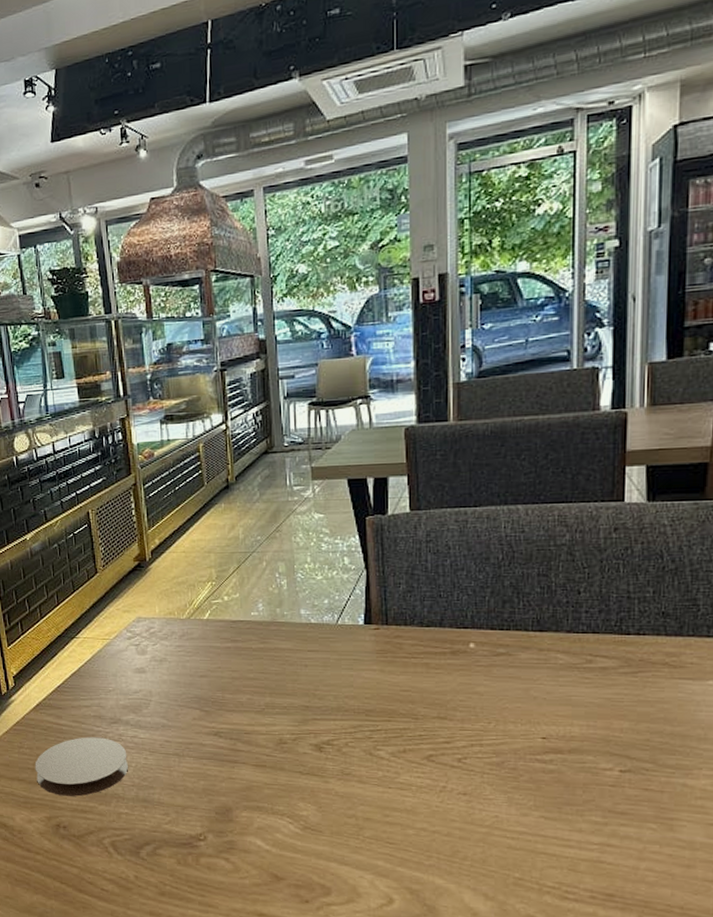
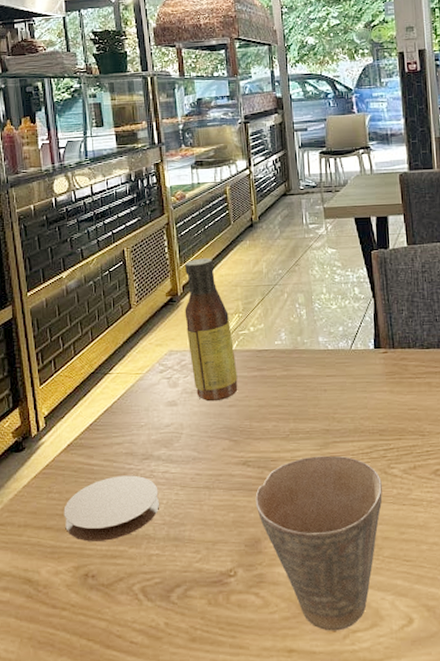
sauce bottle: none [153,521,210,671] -> present [185,258,238,402]
cup: none [227,732,366,902] -> present [255,455,383,631]

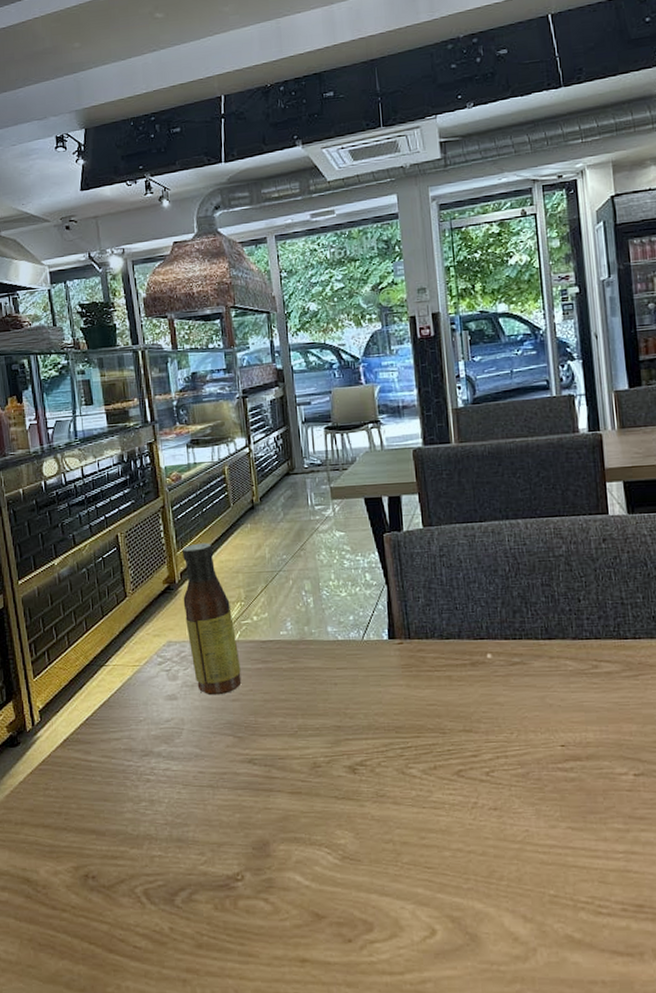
coaster: present [63,475,160,542] -> none [61,772,162,841]
cup: present [255,455,383,631] -> none [262,754,400,941]

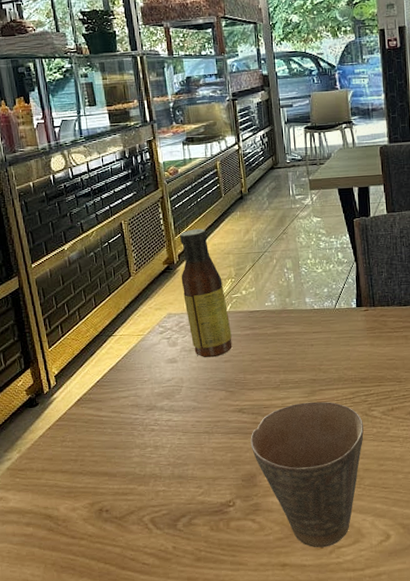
cup: none [262,754,400,941] -> present [250,401,364,548]

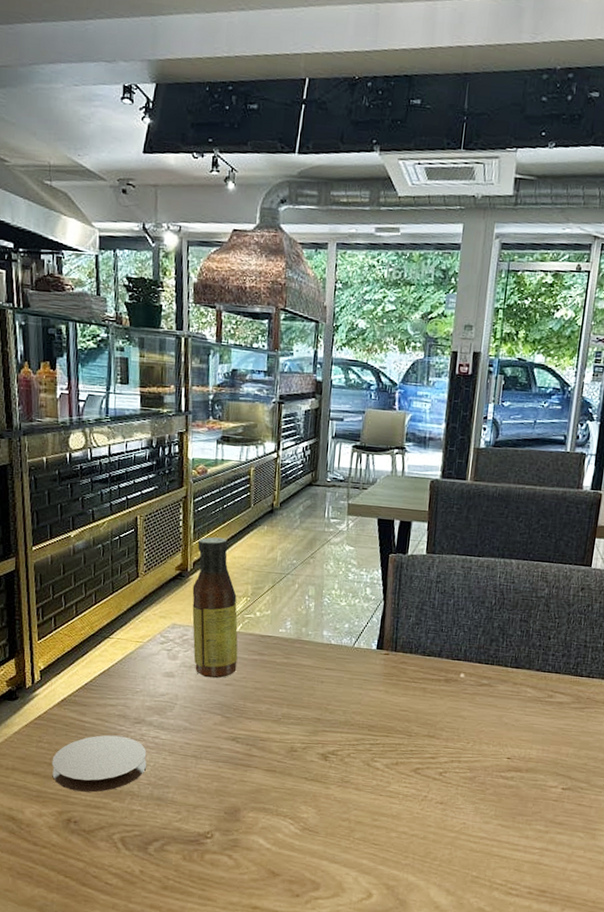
coaster: none [77,424,165,482] -> present [51,735,147,793]
cup: present [250,401,364,548] -> none [239,741,363,896]

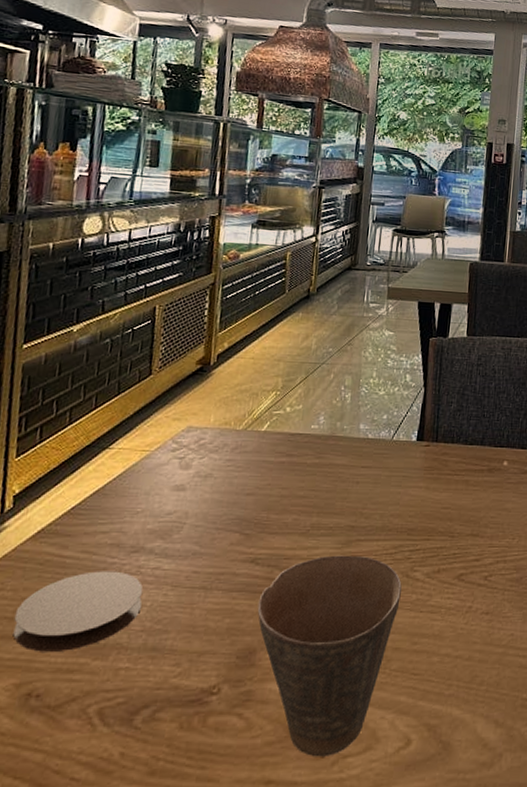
sauce bottle: present [192,537,238,678] -> none [210,326,265,488]
cup: none [239,741,363,896] -> present [257,555,402,757]

